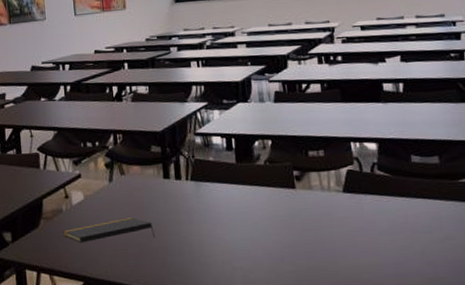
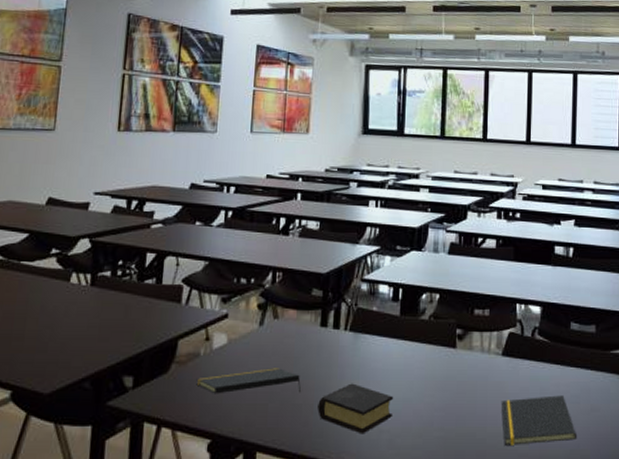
book: none [172,227,243,272] -> present [318,383,394,434]
notepad: none [348,226,435,276] -> present [501,395,578,445]

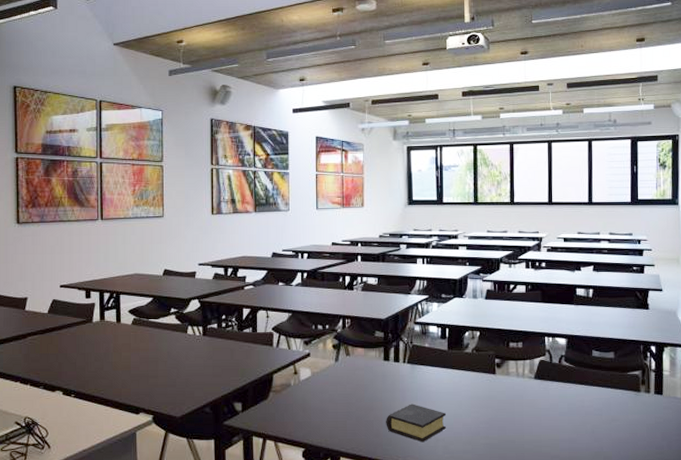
notepad: present [196,368,301,394] -> none [290,393,371,415]
notepad: present [501,395,578,445] -> none [535,409,601,449]

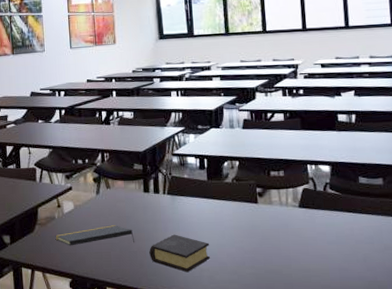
notepad: none [290,393,371,415] -> present [55,225,134,246]

